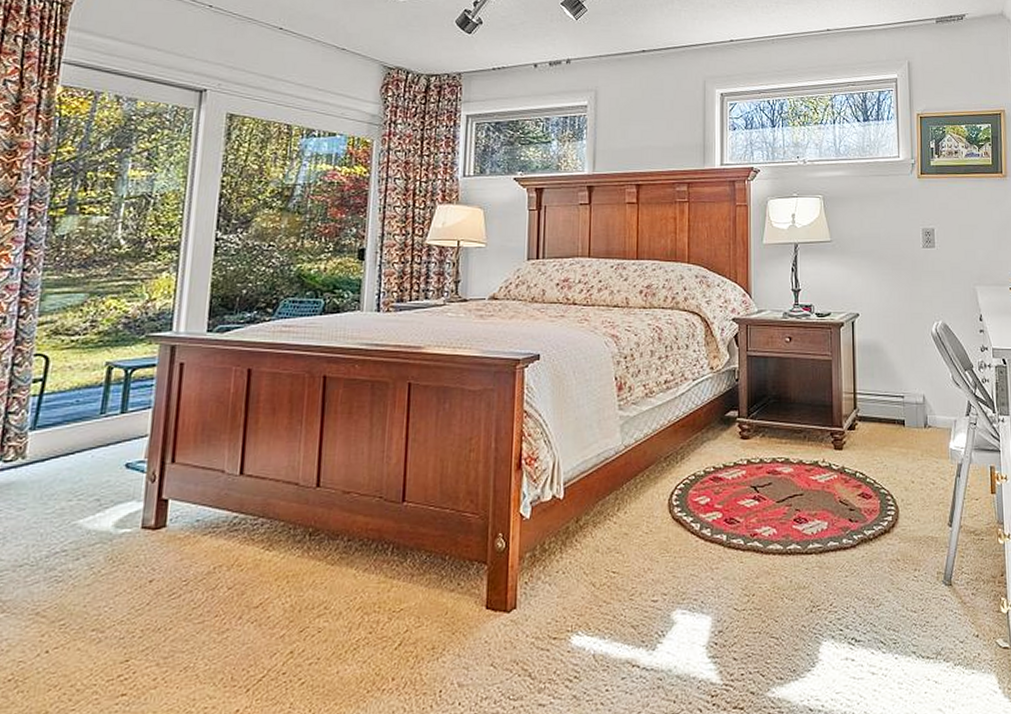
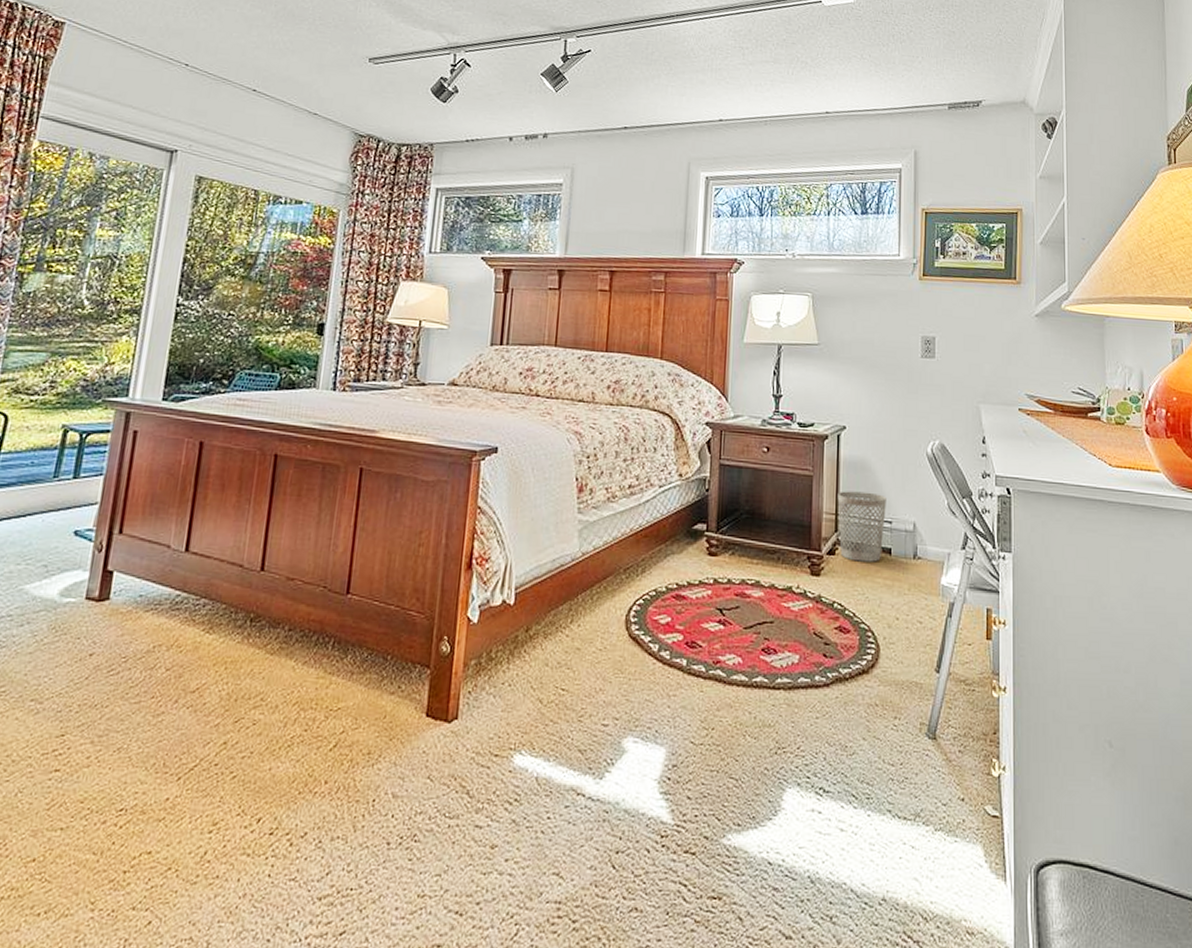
wastebasket: none [854,371,899,434] -> present [837,491,887,562]

